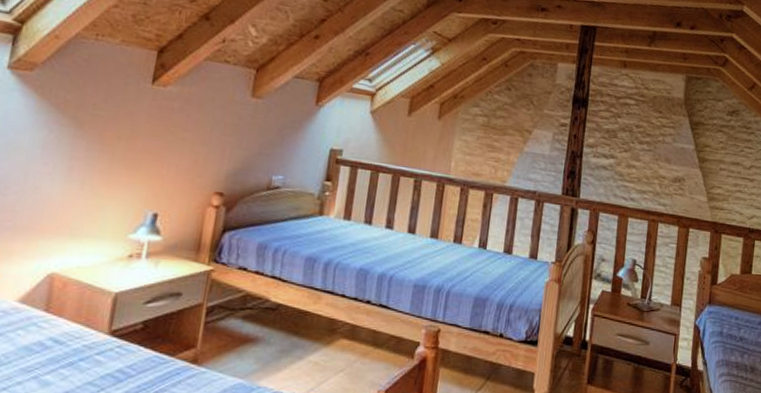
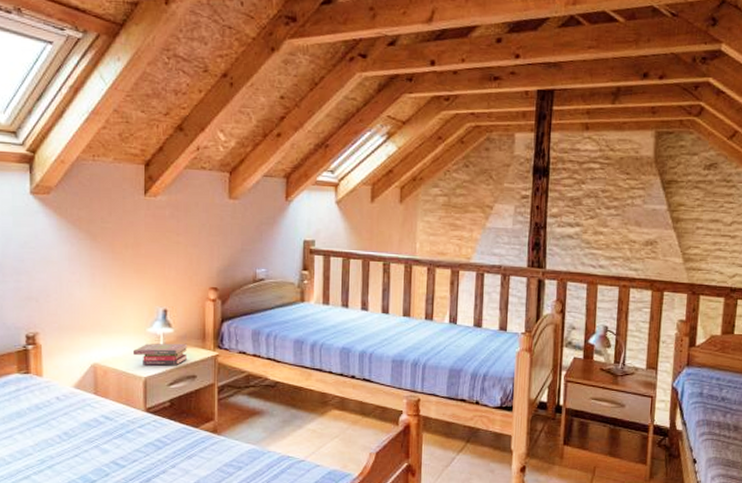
books: none [106,252,177,281] -> present [133,343,188,366]

